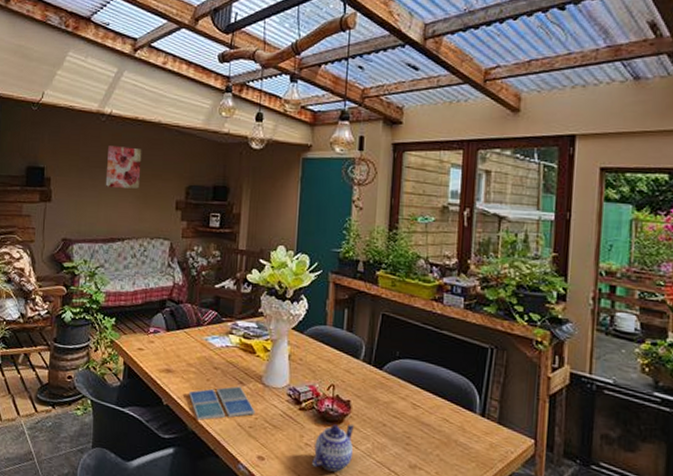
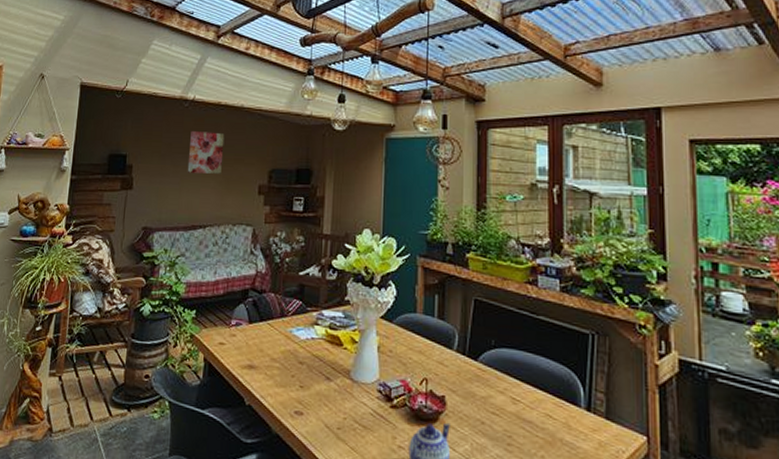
drink coaster: present [189,386,256,421] -> none [273,382,344,422]

